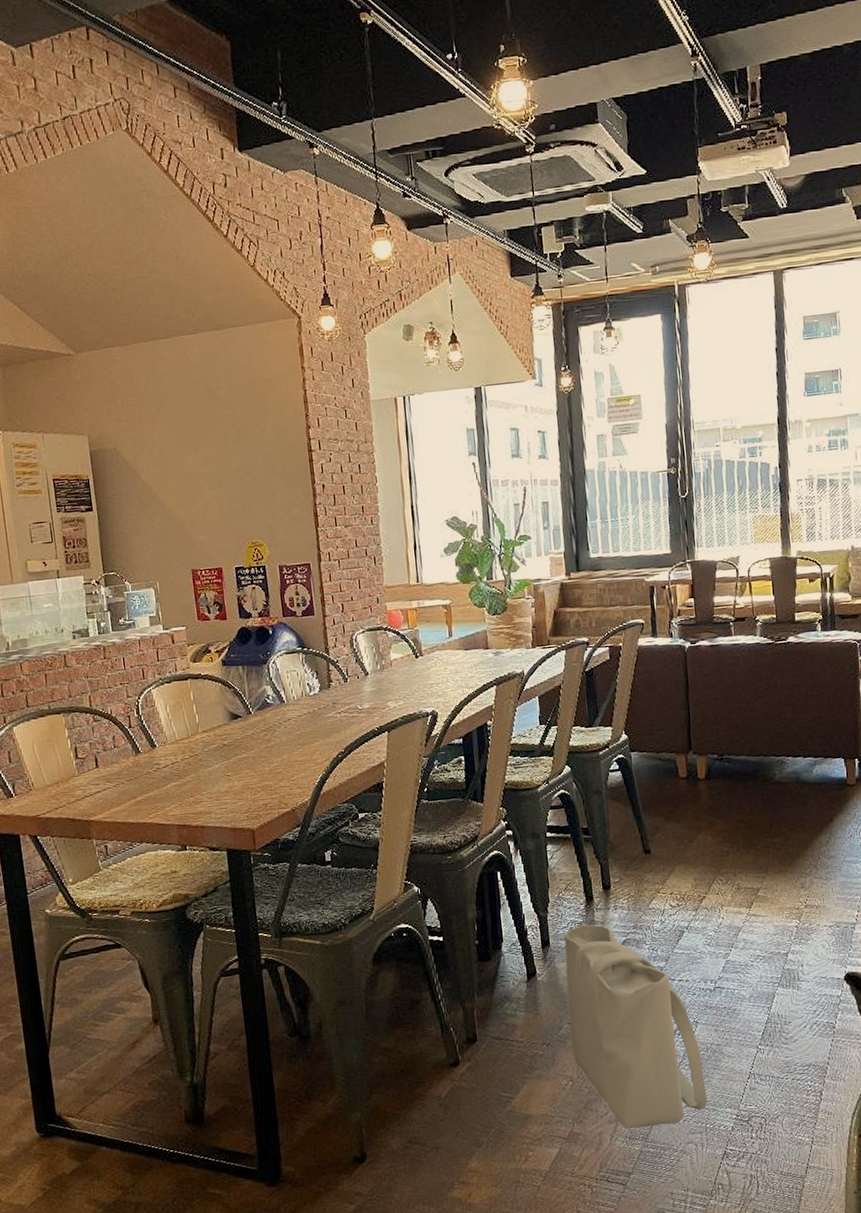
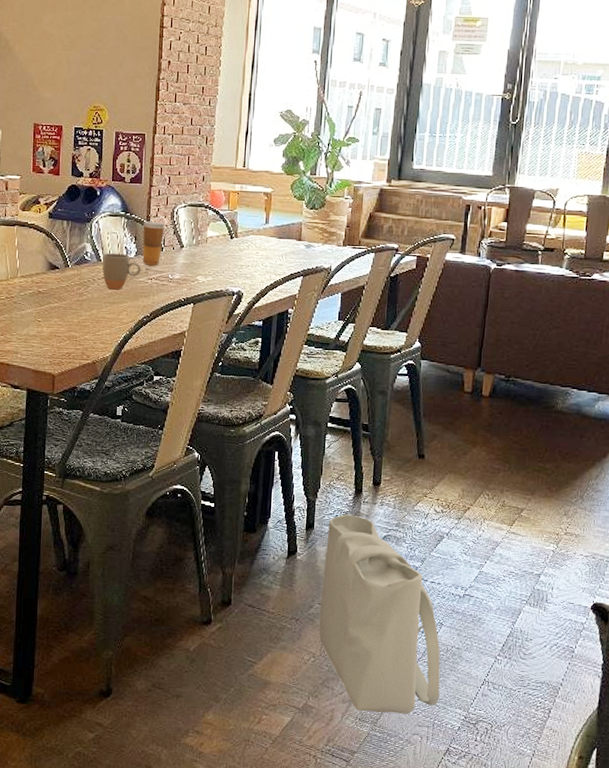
mug: none [285,690,328,731] -> present [102,252,141,290]
beverage cup: none [322,652,346,700] -> present [142,221,164,267]

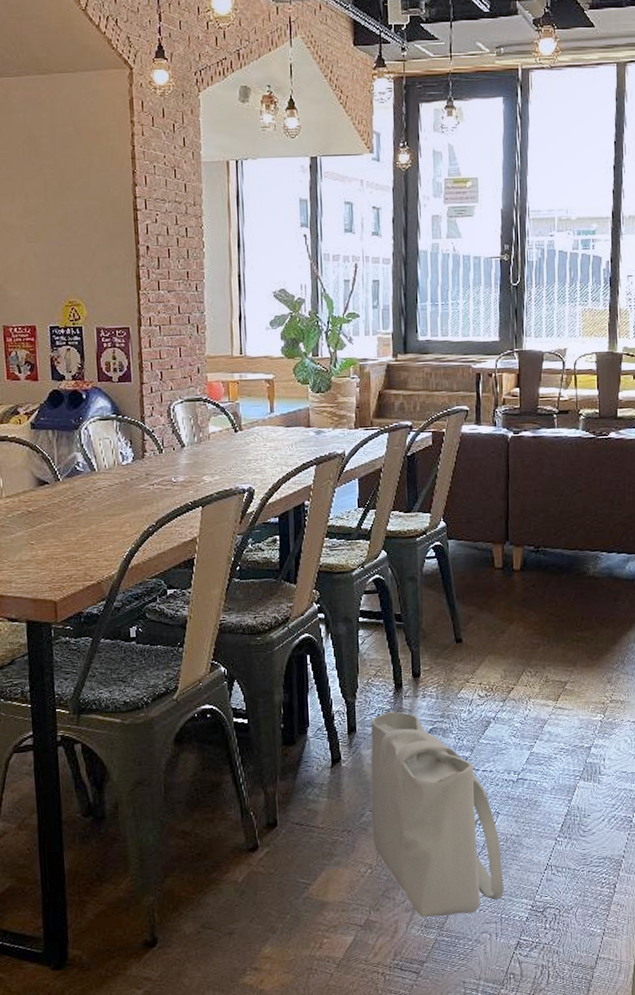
mug: present [102,252,141,290] -> none [97,460,140,501]
beverage cup: present [142,221,164,267] -> none [137,421,162,471]

